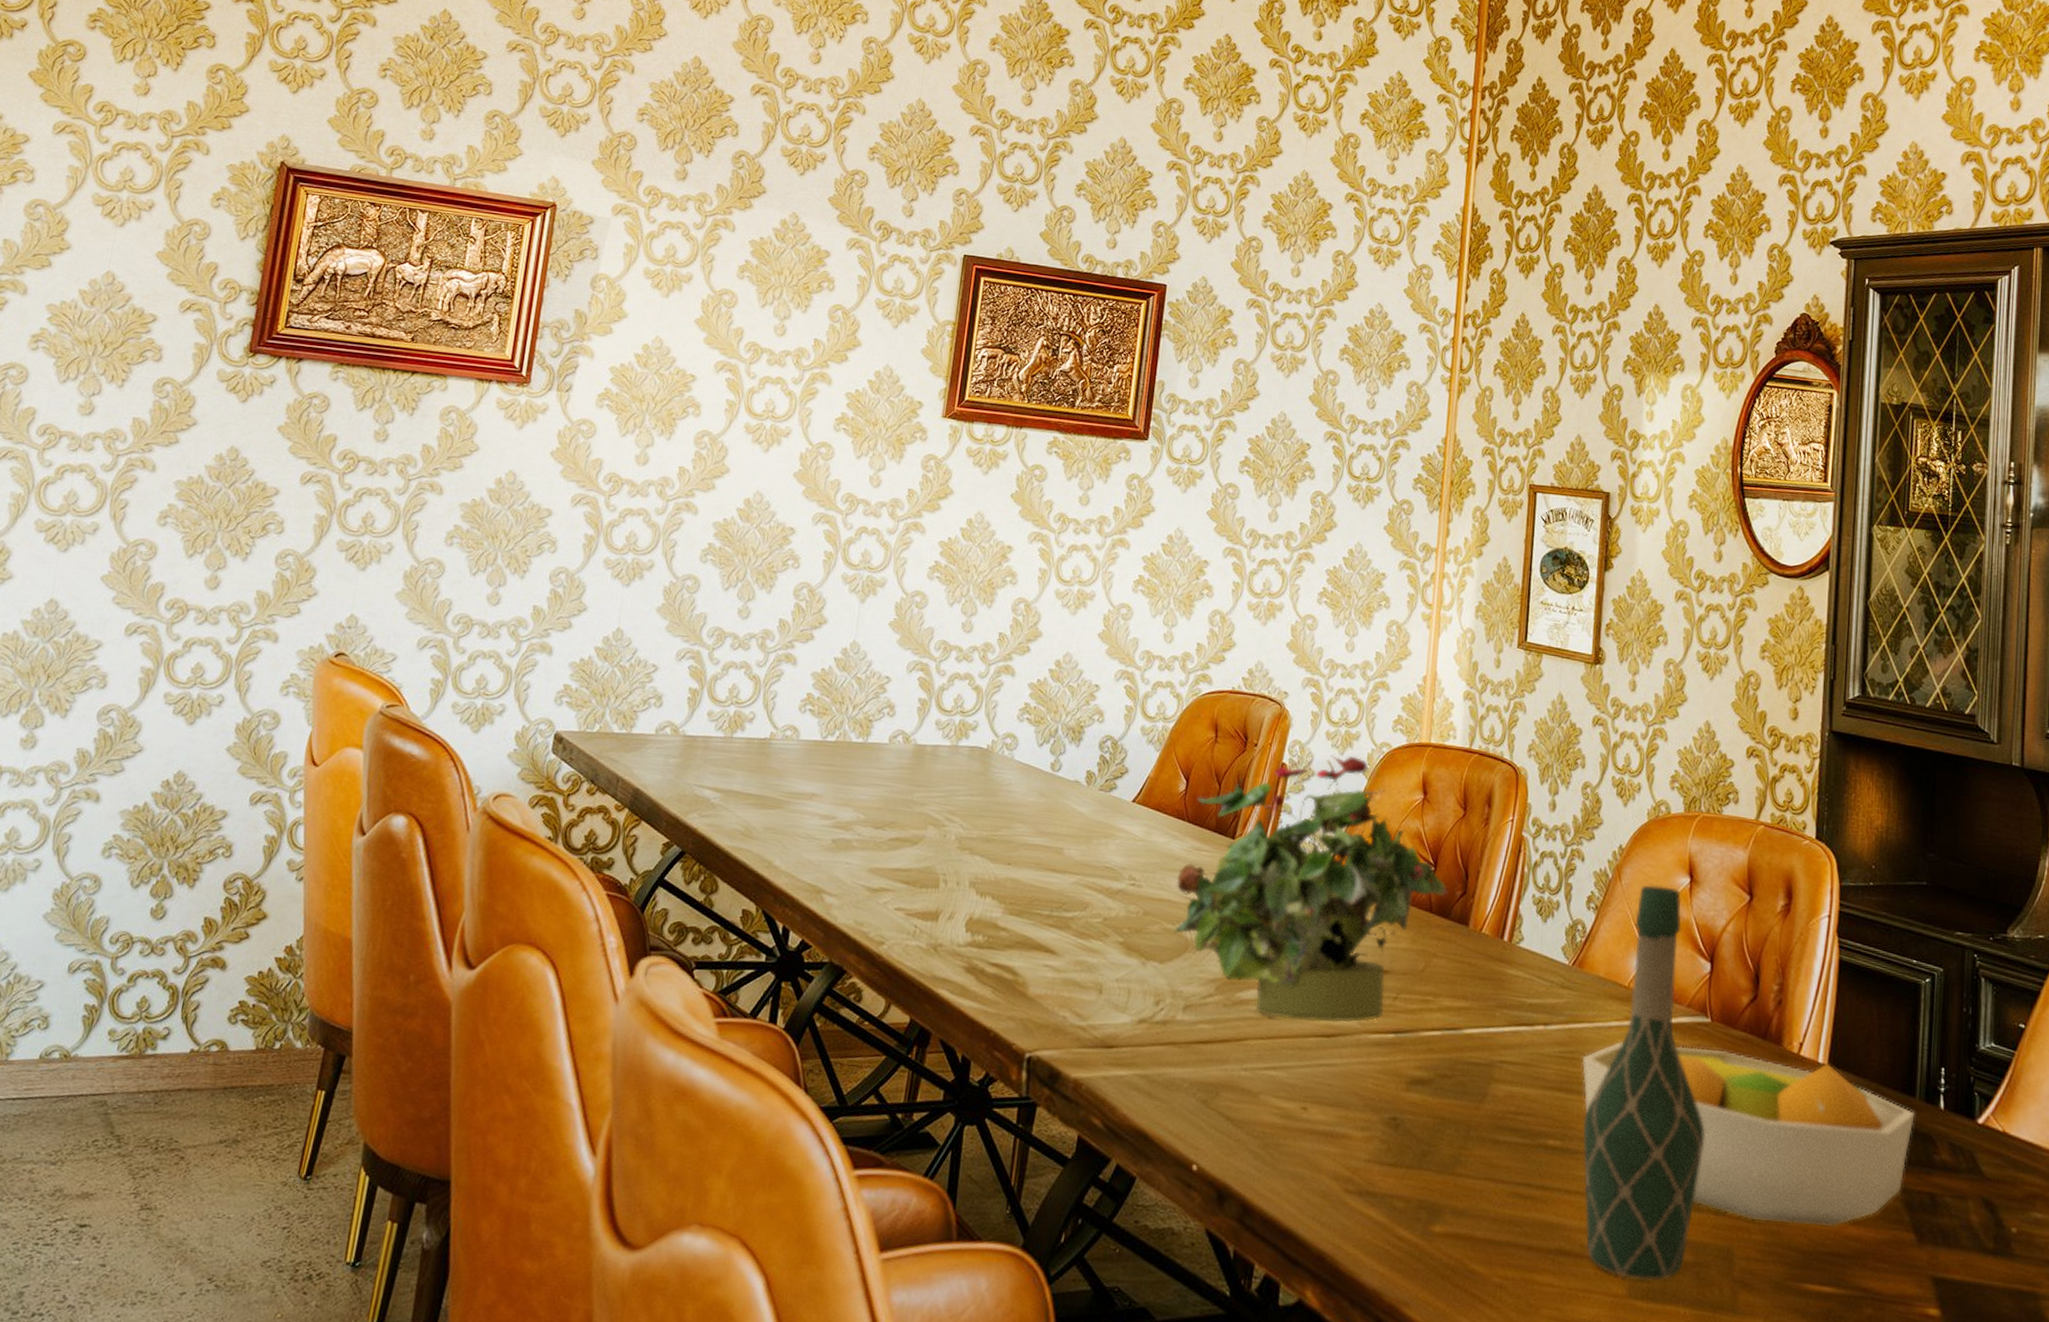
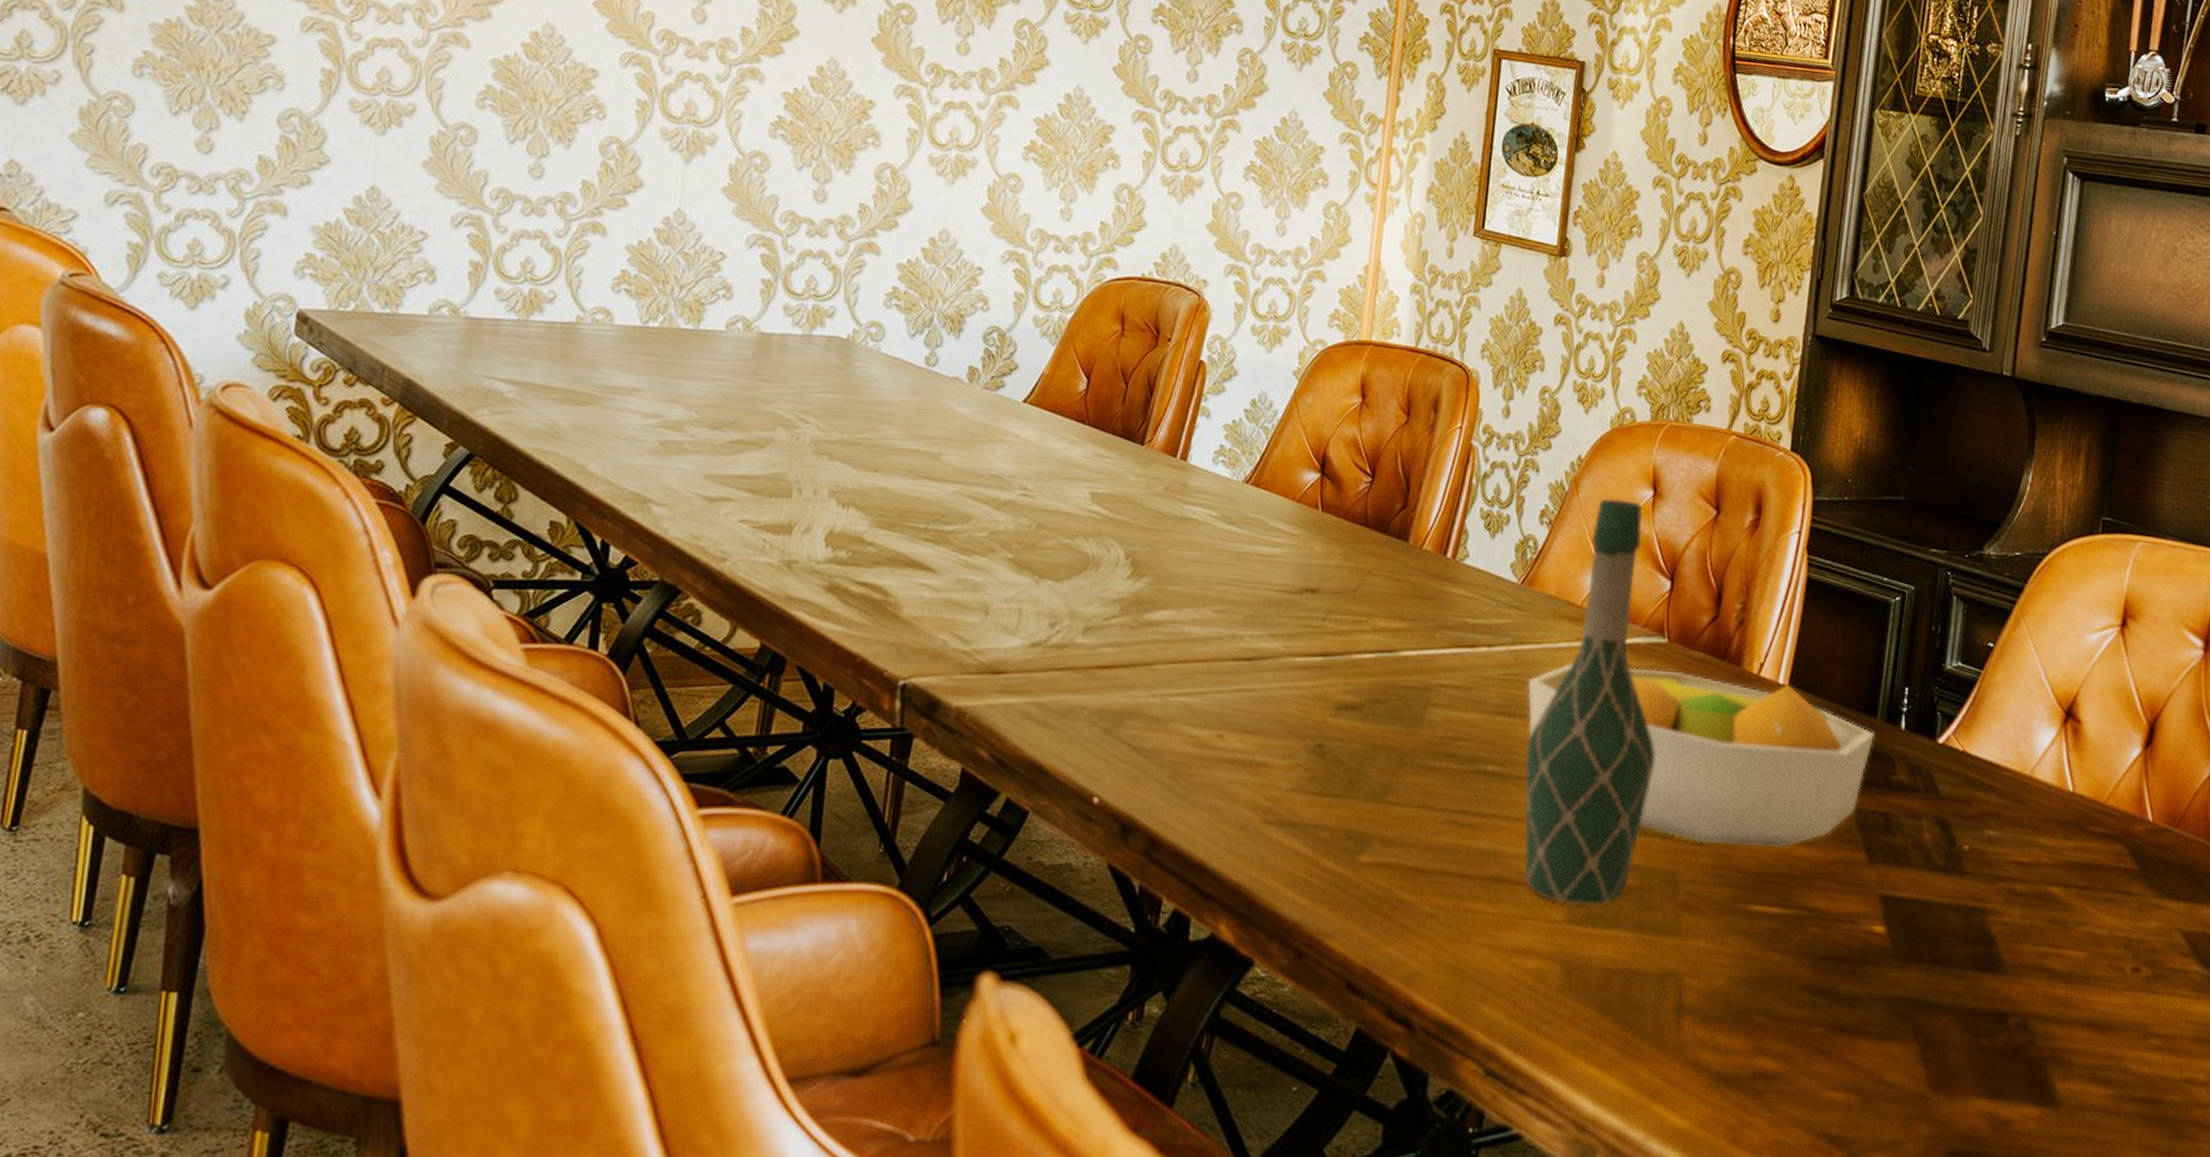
potted plant: present [1174,755,1448,1023] -> none [1072,352,1387,646]

